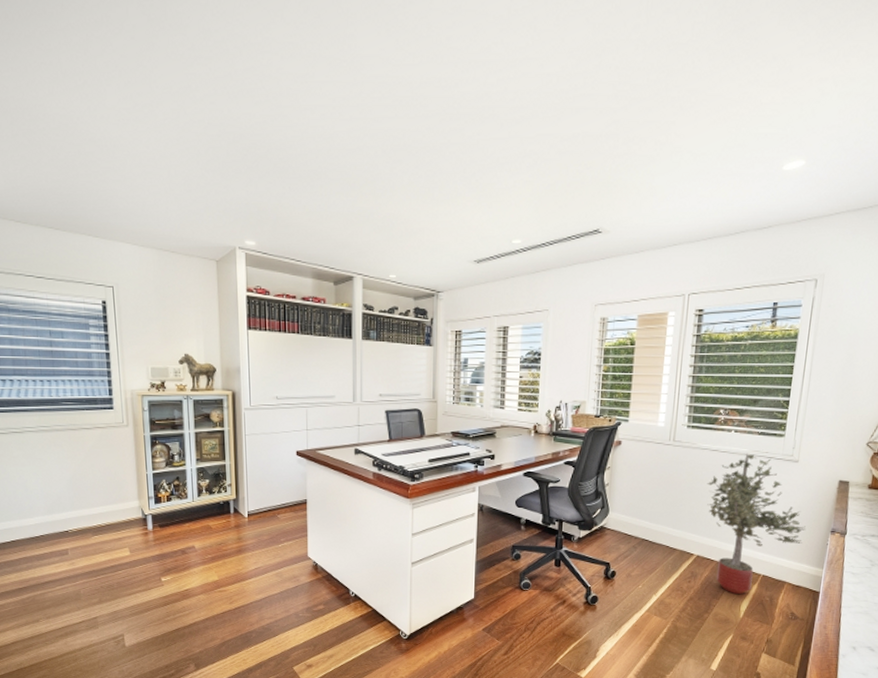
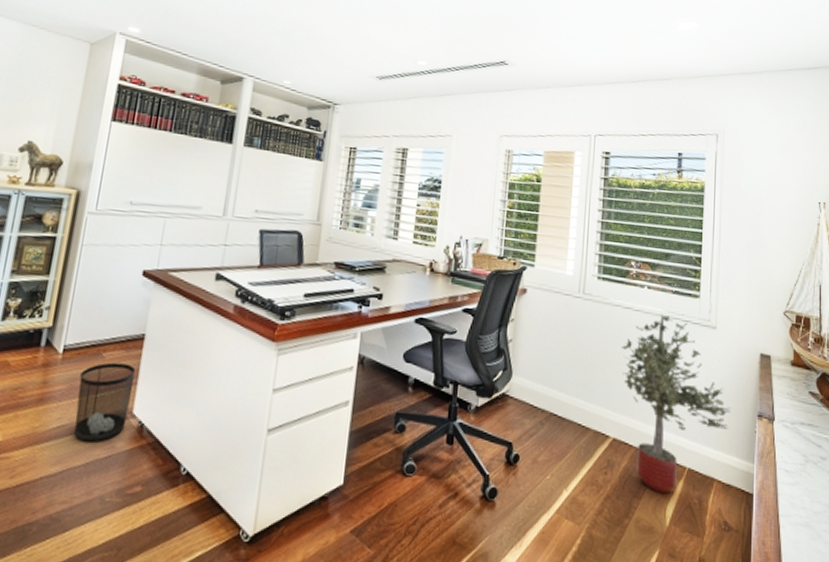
waste bin: none [264,522,305,578] -> present [74,362,136,442]

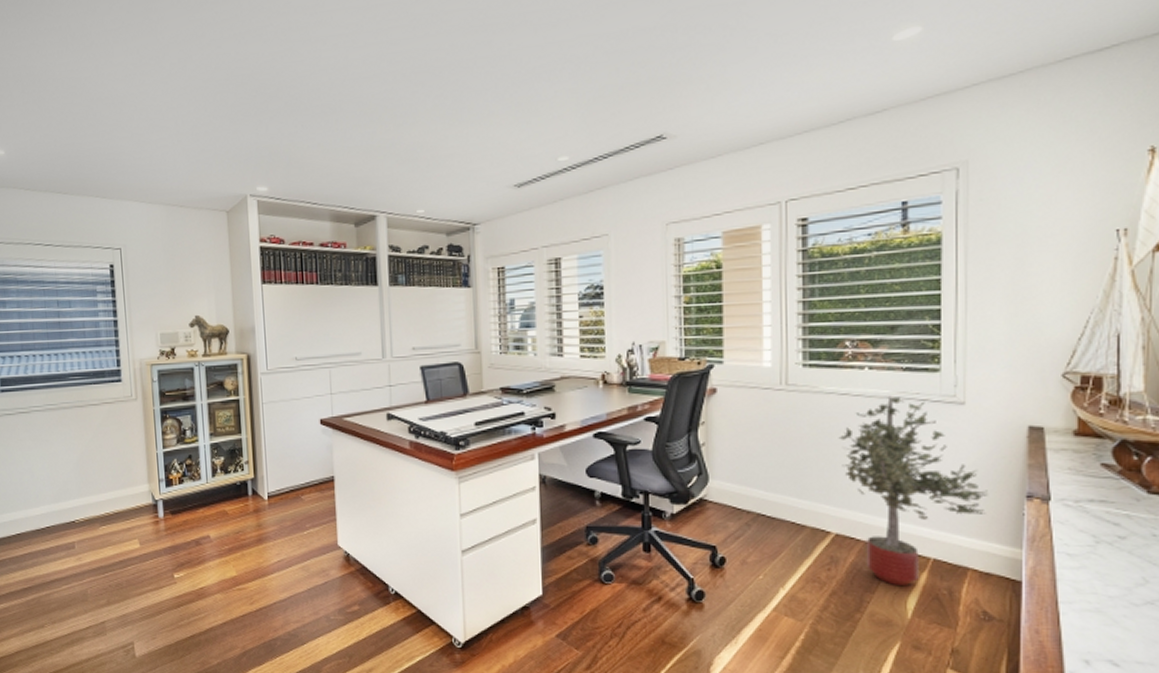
waste bin: present [74,362,136,442] -> none [287,503,334,572]

